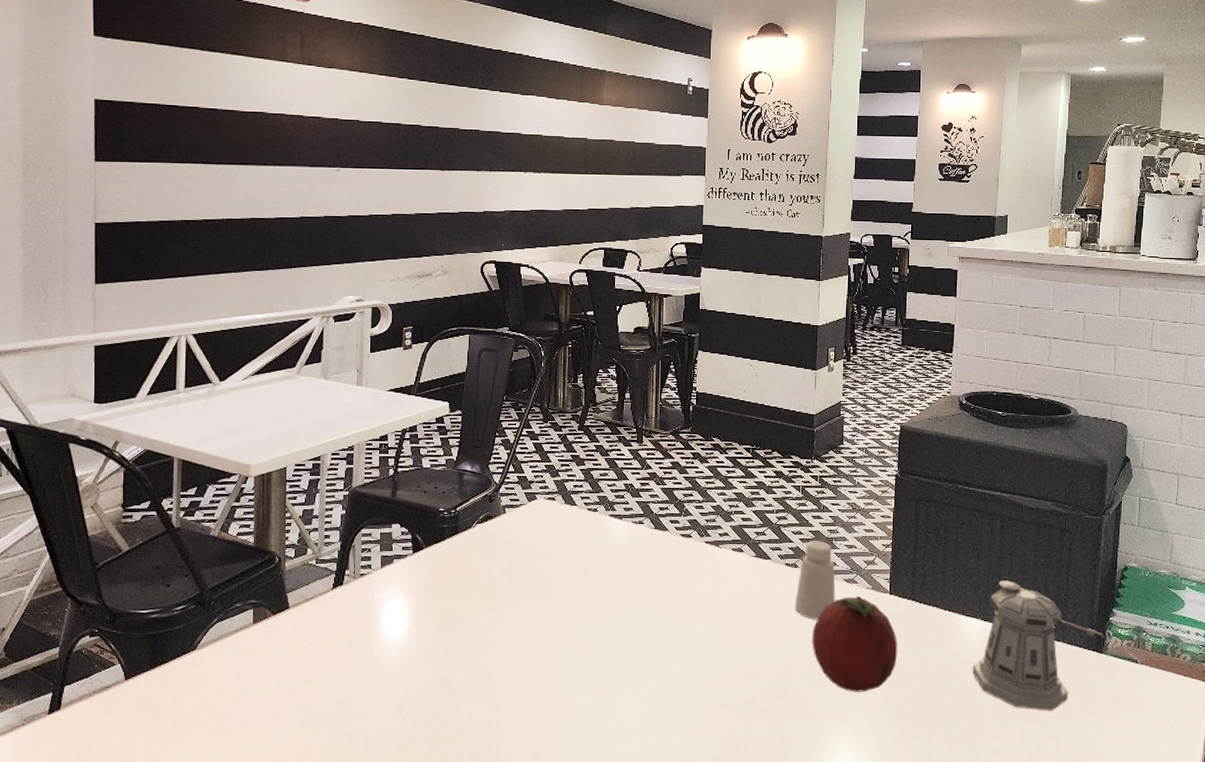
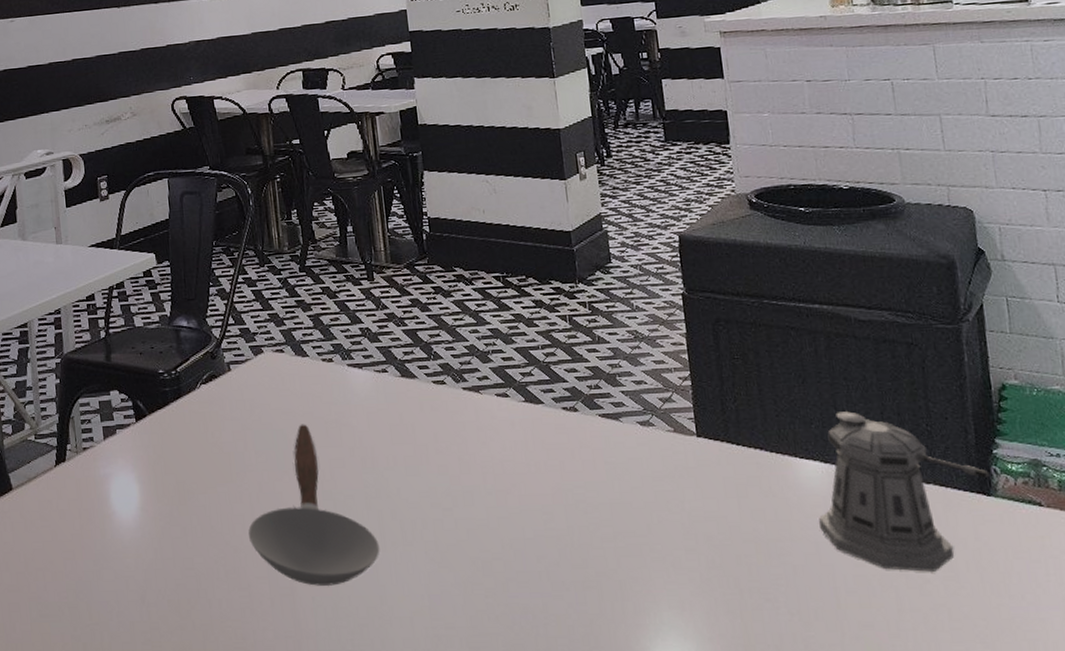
spoon: none [503,564,617,705] -> present [248,424,380,586]
saltshaker: present [795,541,836,620] -> none [580,378,630,472]
fruit: present [812,596,898,692] -> none [607,441,720,558]

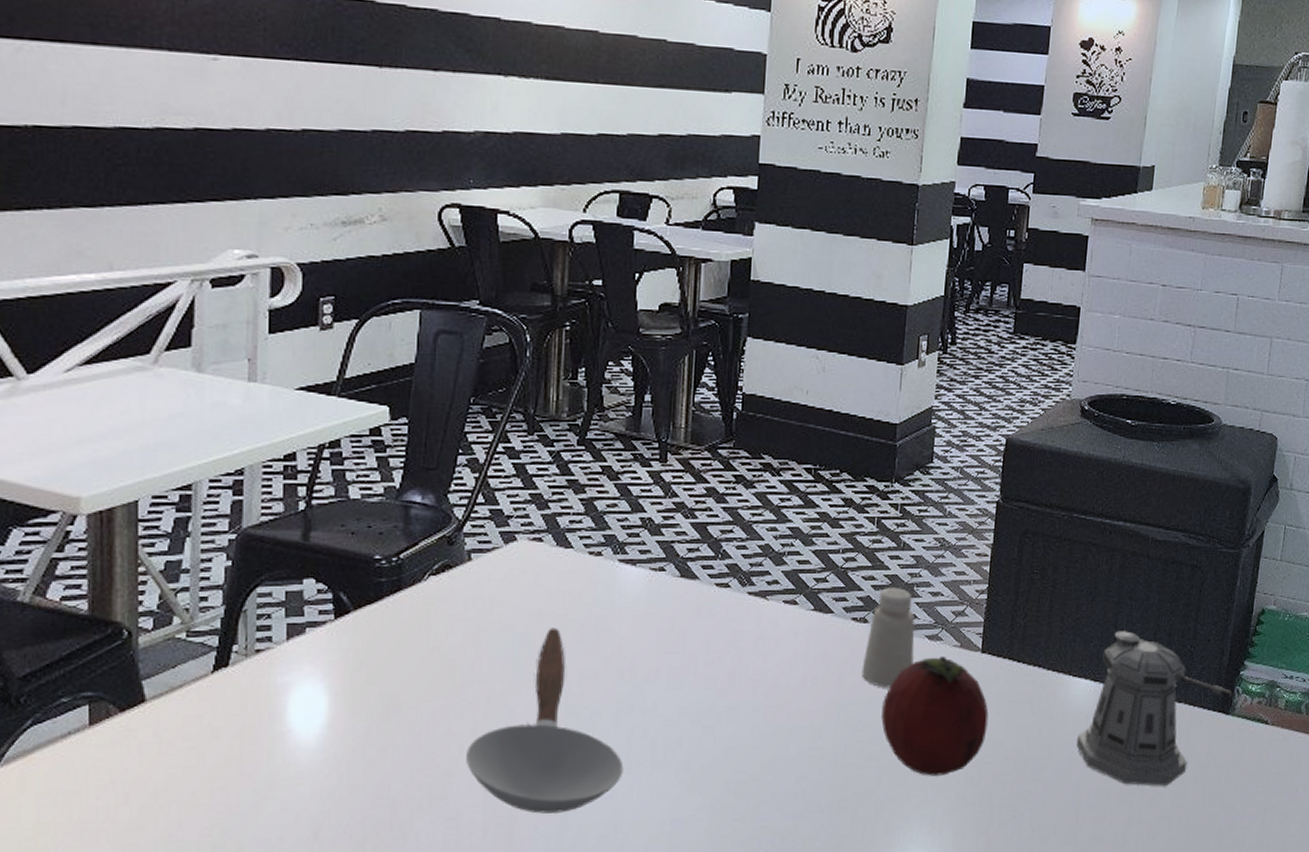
saltshaker: none [580,378,630,472] -> present [861,588,915,688]
fruit: none [607,441,720,558] -> present [881,657,989,776]

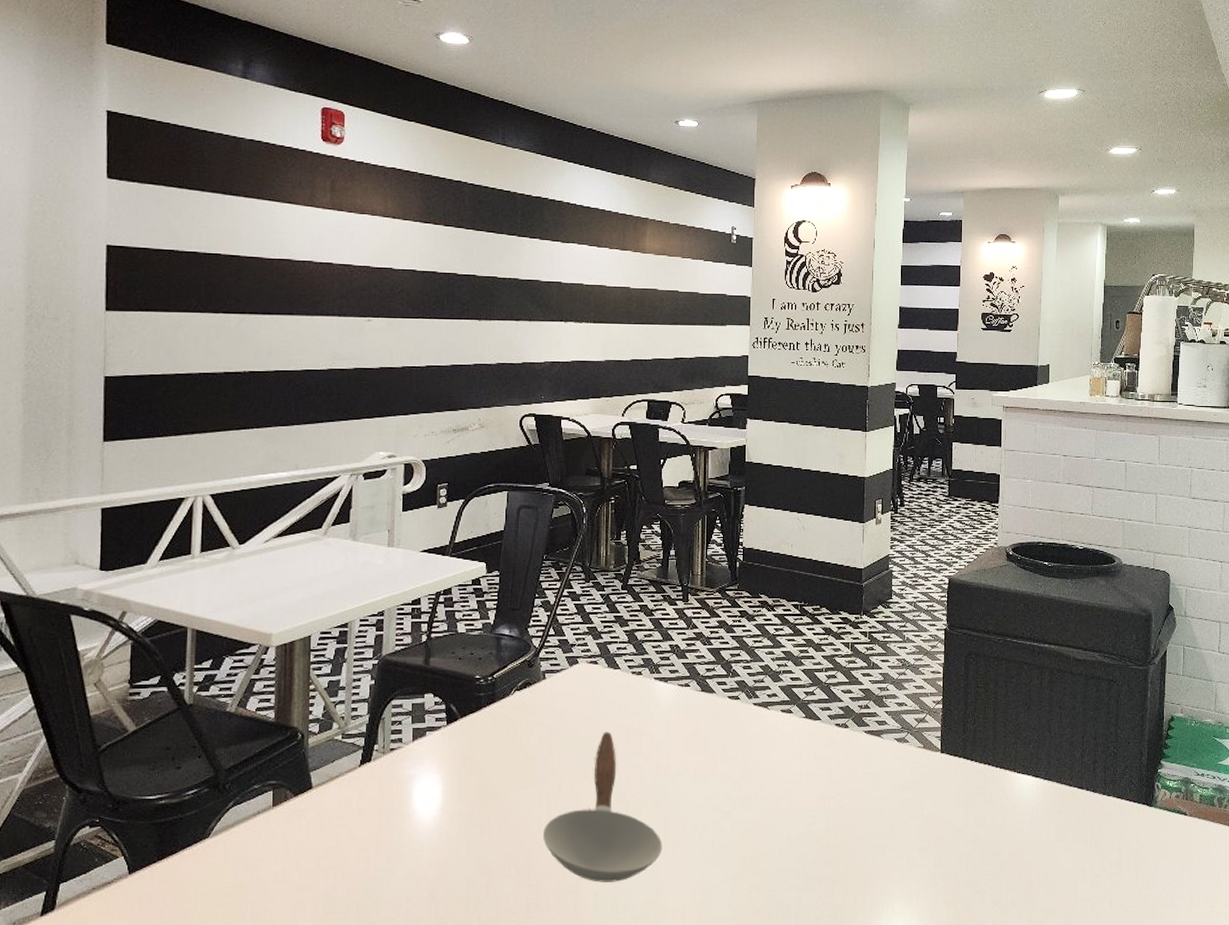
saltshaker: present [861,588,915,688] -> none [845,699,886,782]
fruit: present [881,657,989,776] -> none [863,756,950,856]
pepper shaker: present [1077,631,1233,786] -> none [1025,735,1153,868]

